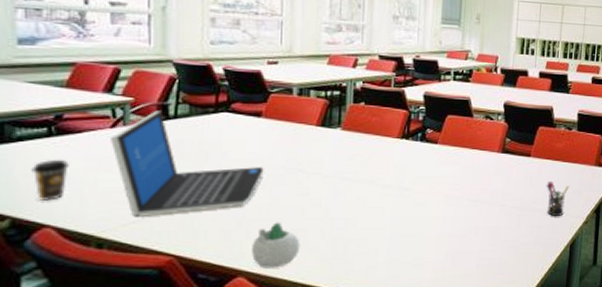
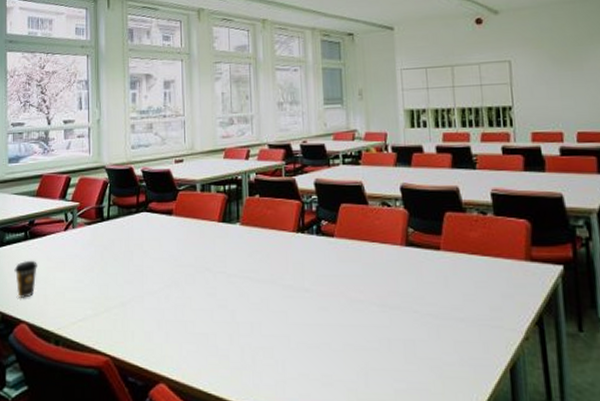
laptop: present [111,110,264,216] -> none [64,213,177,315]
succulent planter: present [252,222,300,268] -> none [170,325,212,376]
pen holder: present [546,180,569,217] -> none [465,280,496,330]

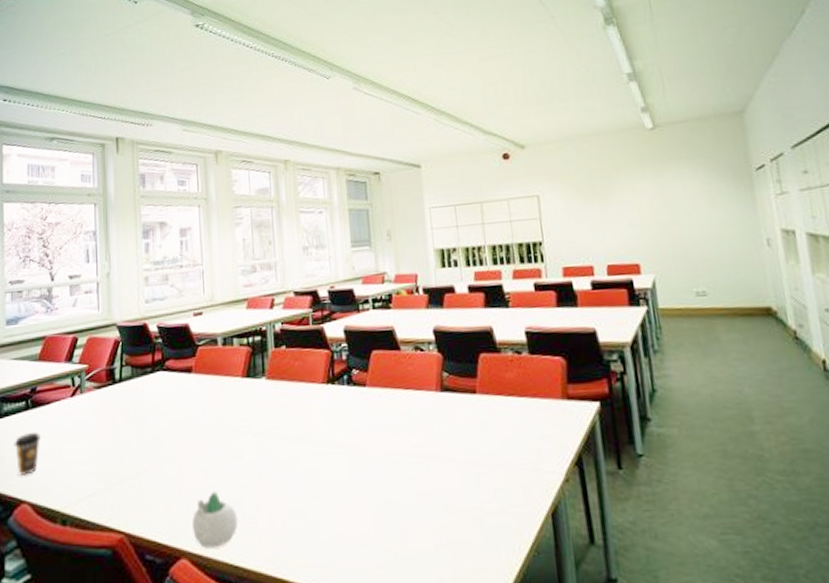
succulent planter: none [170,325,212,376] -> present [192,491,238,548]

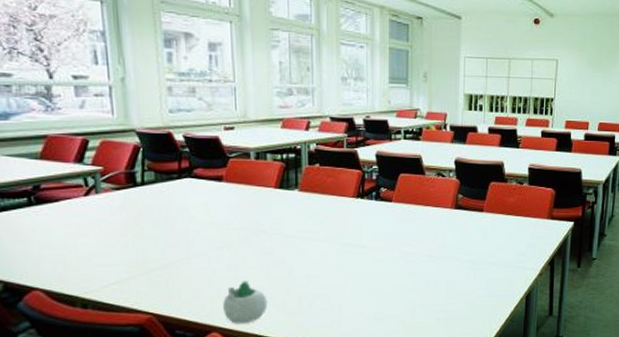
coffee cup: present [14,431,40,477] -> none [17,226,50,267]

